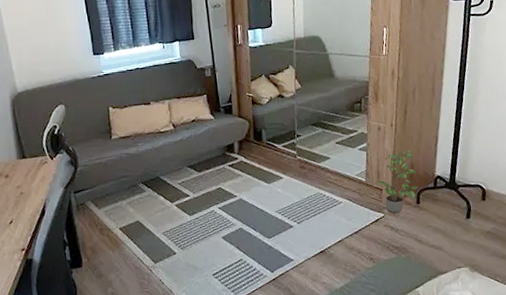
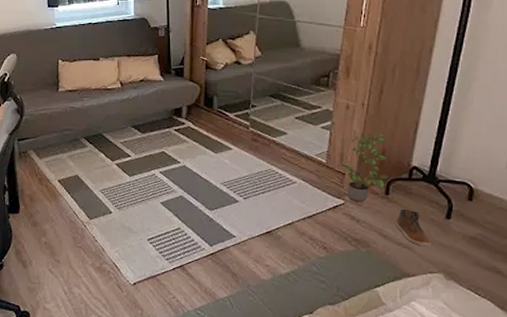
boot: none [427,214,457,246] -> present [395,208,431,247]

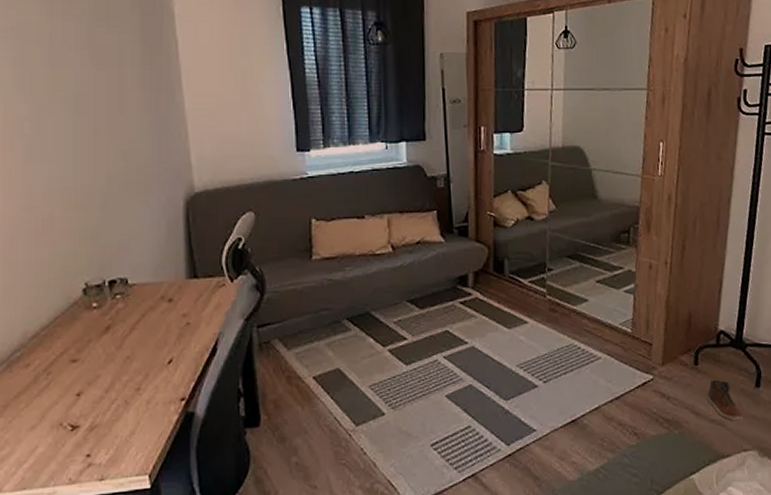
potted plant: present [342,133,390,202] -> none [648,295,698,376]

